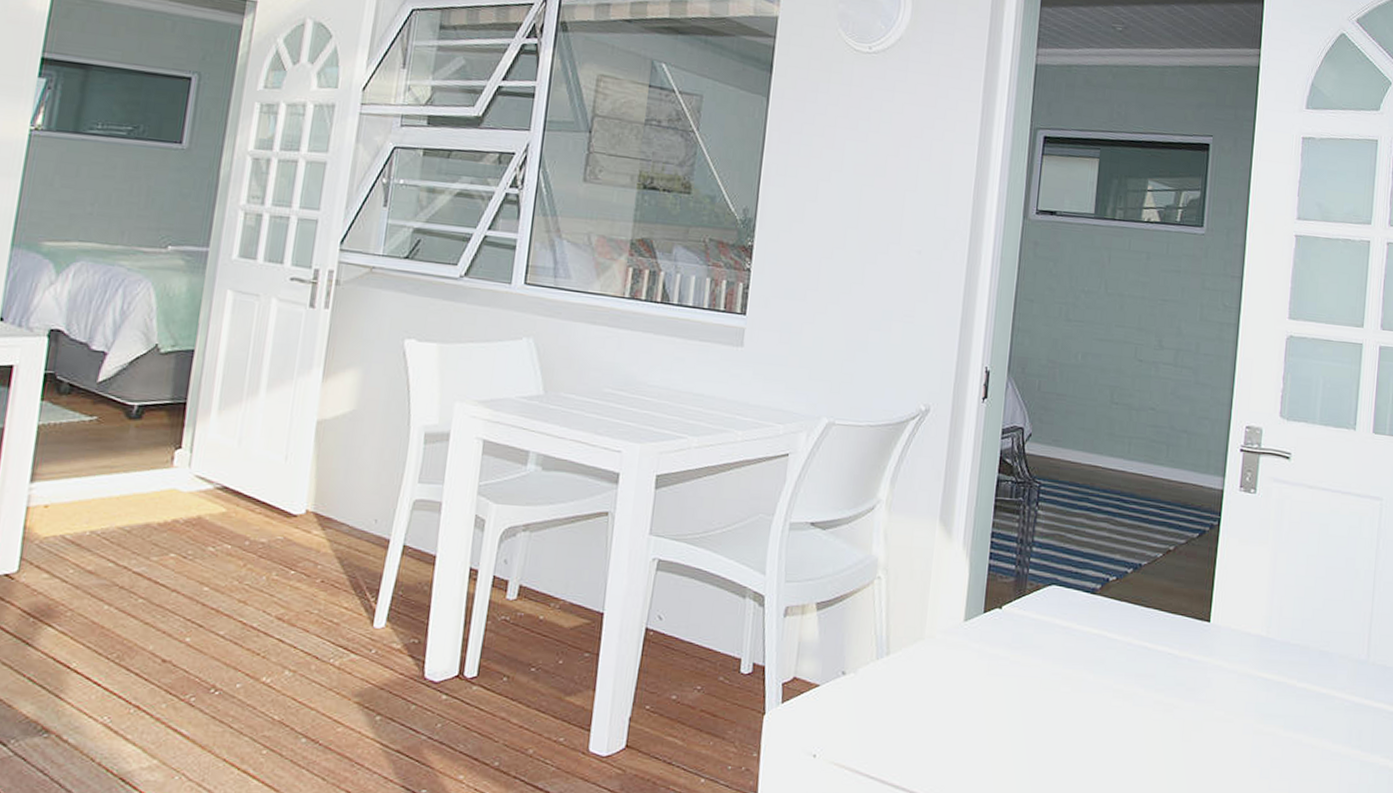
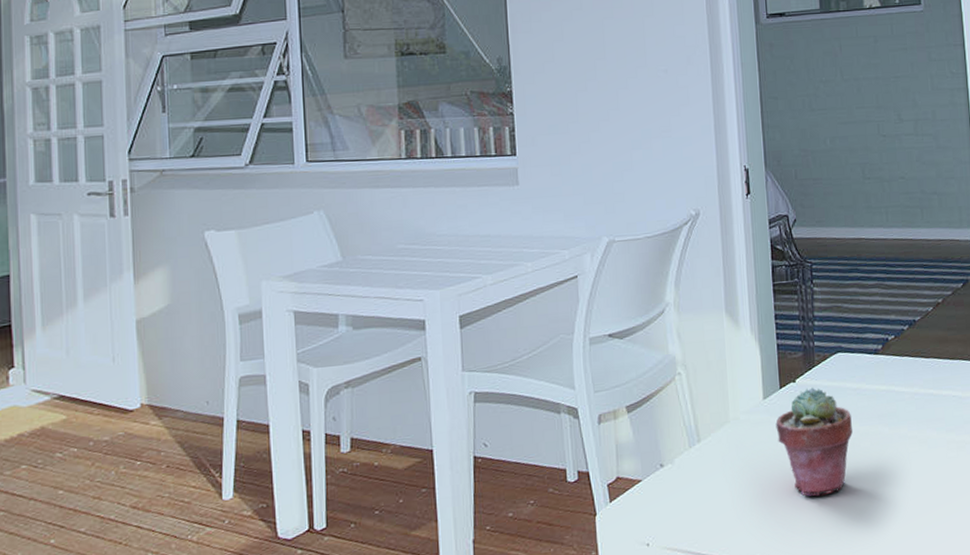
potted succulent: none [972,617,1056,736] -> present [775,387,853,496]

